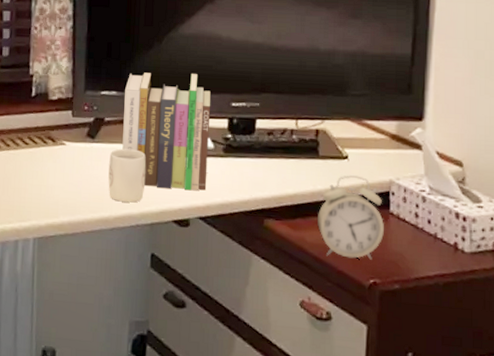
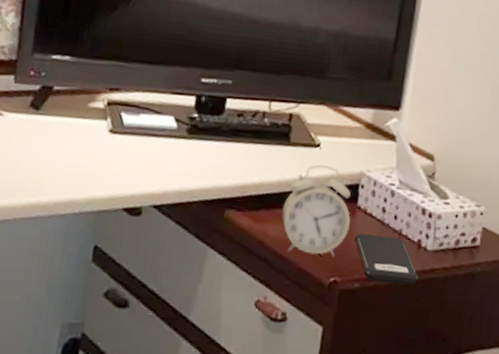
mug: present [108,148,146,203] -> none [50,123,98,186]
books: present [122,73,211,191] -> none [71,36,179,176]
phone: none [390,238,459,286] -> present [354,233,419,285]

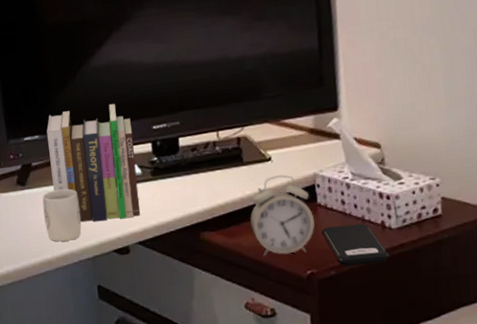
mug: none [50,123,98,186] -> present [42,188,82,242]
books: none [71,36,179,176] -> present [47,104,141,222]

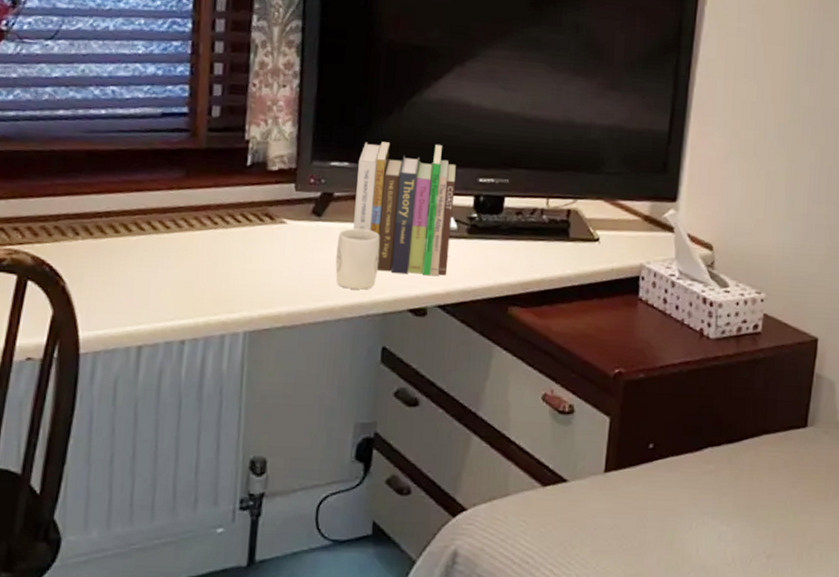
alarm clock: present [249,174,315,257] -> none [563,258,632,348]
phone: present [321,223,390,266] -> none [637,325,703,374]

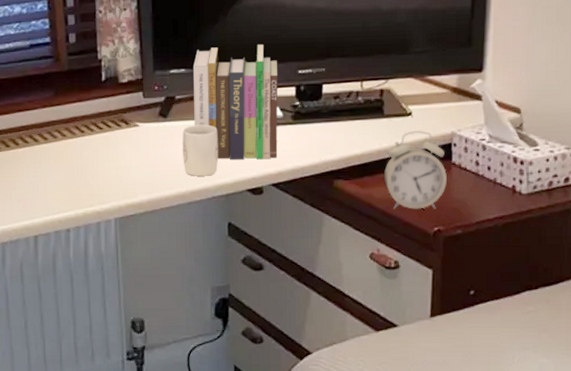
alarm clock: none [563,258,632,348] -> present [383,130,447,210]

